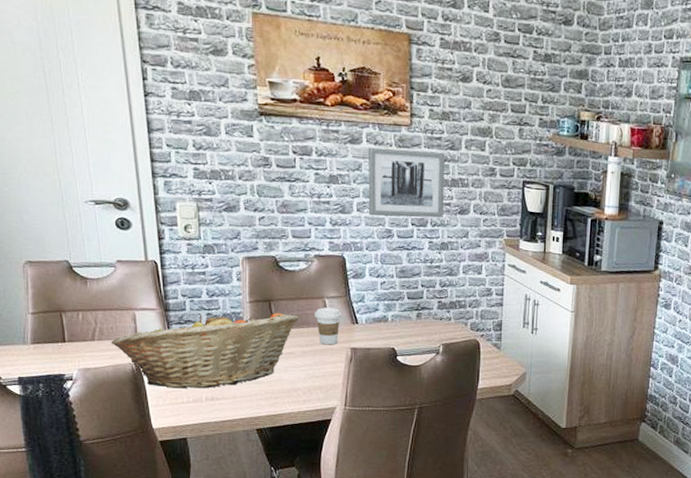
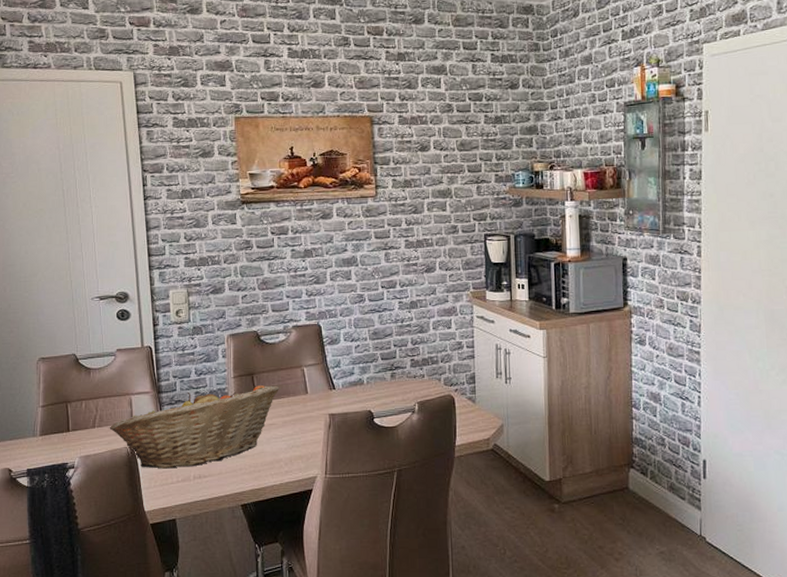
coffee cup: present [314,307,342,345] -> none [294,375,320,413]
wall art: present [368,147,445,218] -> none [339,217,411,284]

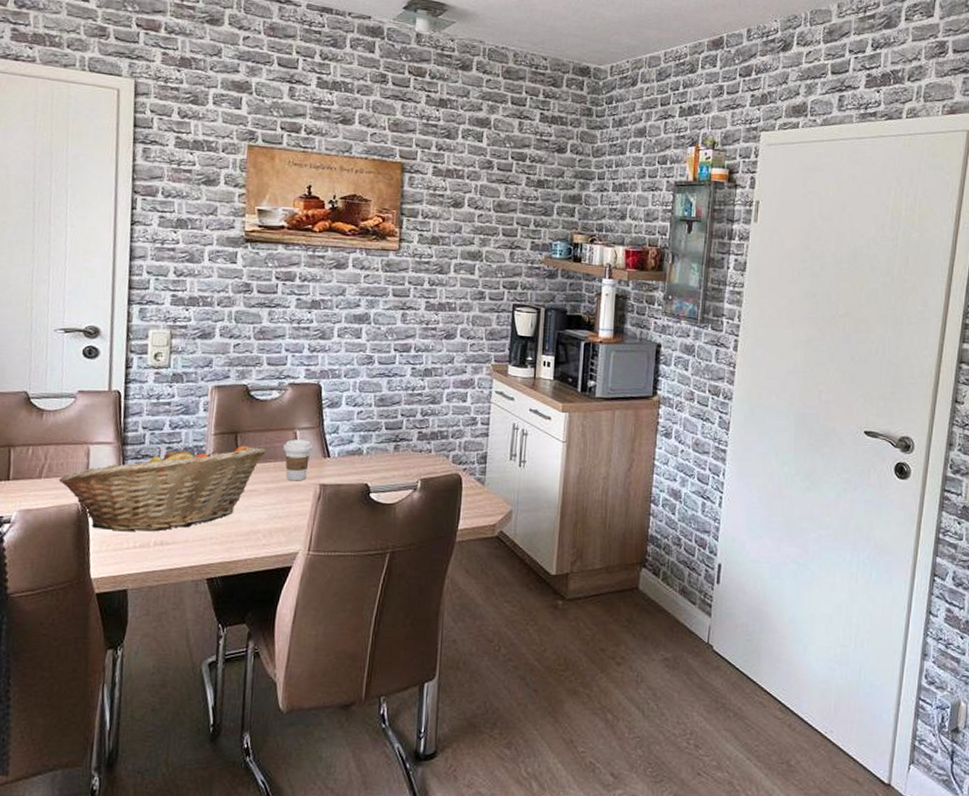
coffee cup: none [294,375,320,413] -> present [283,439,313,481]

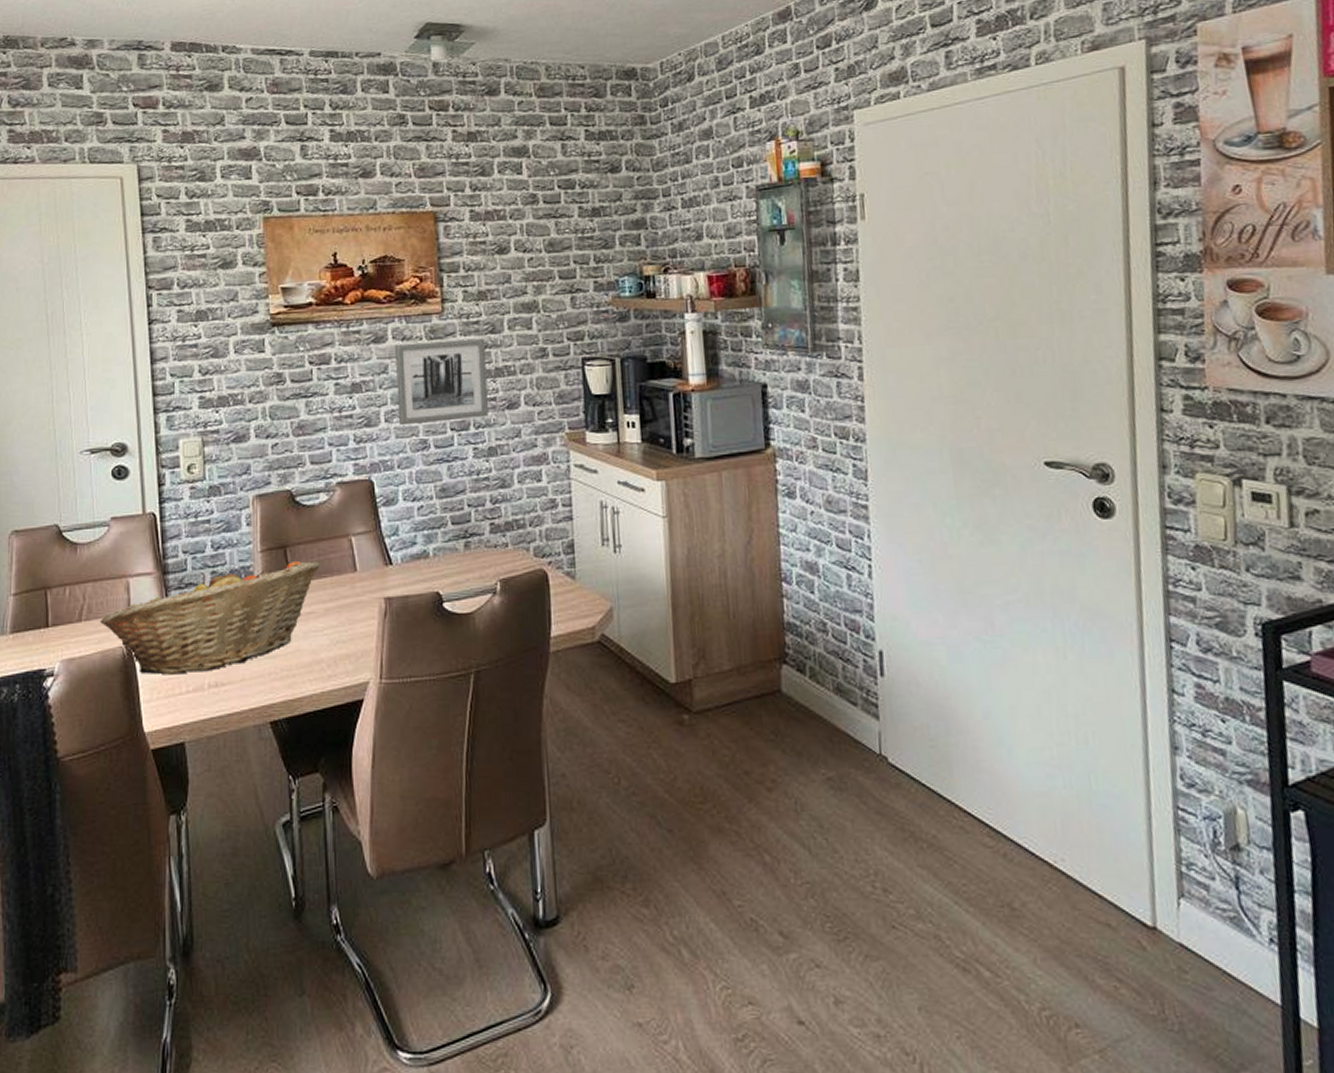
coffee cup: present [283,439,313,481] -> none [339,547,372,597]
wall art: none [349,272,433,343] -> present [395,338,488,426]

